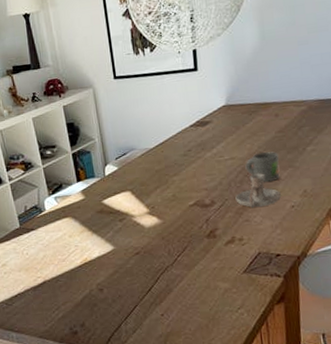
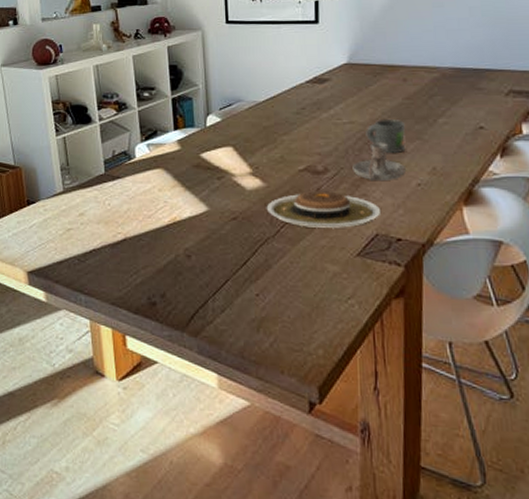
plate: none [163,220,261,254] -> present [266,191,380,228]

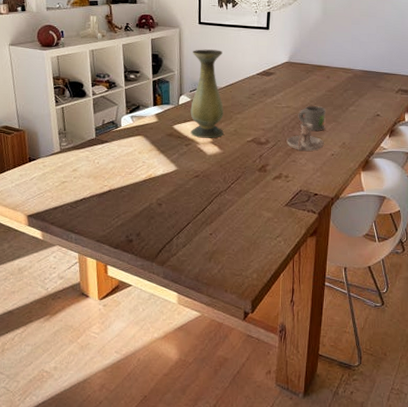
vase: none [219,54,266,168] -> present [190,49,224,138]
plate: present [266,191,380,228] -> none [221,157,304,185]

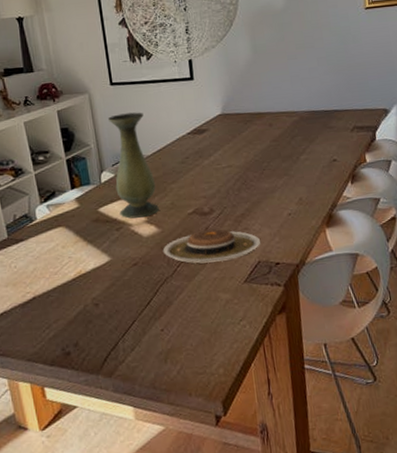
plate: none [221,157,304,185] -> present [162,229,260,264]
candle holder: present [286,123,325,151] -> none [234,181,279,216]
mug: present [298,106,326,132] -> none [242,160,276,191]

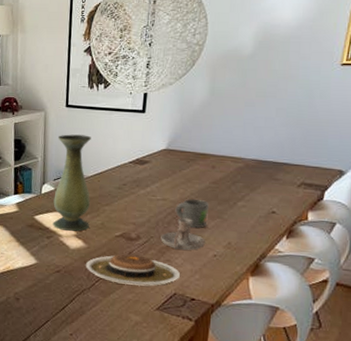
candle holder: none [234,181,279,216] -> present [161,218,206,250]
mug: none [242,160,276,191] -> present [175,199,209,229]

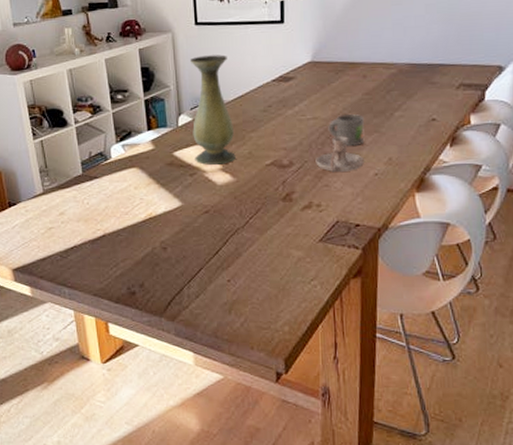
plate: present [85,254,180,286] -> none [236,183,341,217]

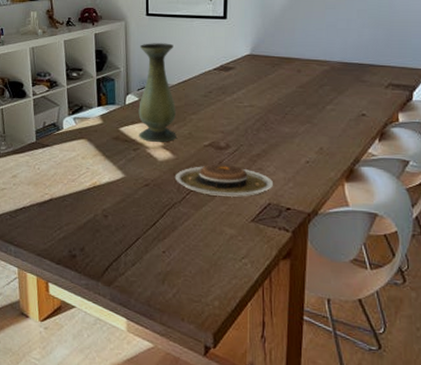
plate: none [236,183,341,217] -> present [174,164,273,197]
candle holder: present [315,136,365,173] -> none [251,124,298,158]
mug: present [328,114,364,147] -> none [263,105,297,135]

